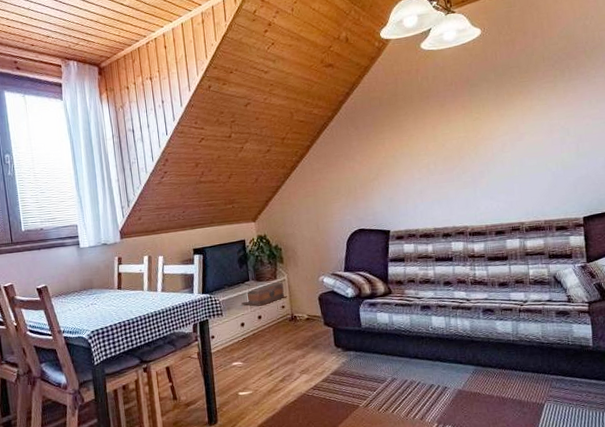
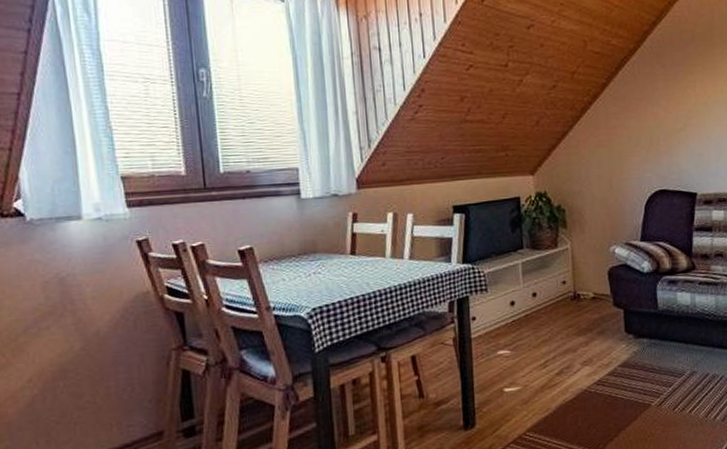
decorative box: present [241,282,284,306] -> none [512,251,566,281]

